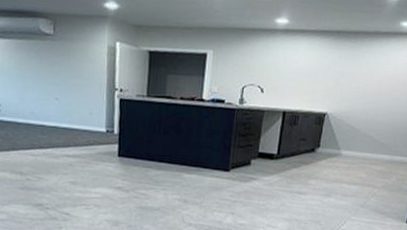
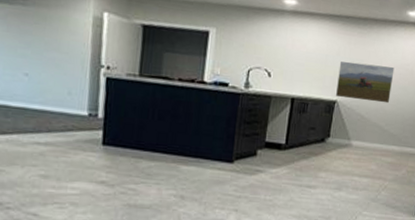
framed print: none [326,75,386,114] -> present [336,61,395,104]

